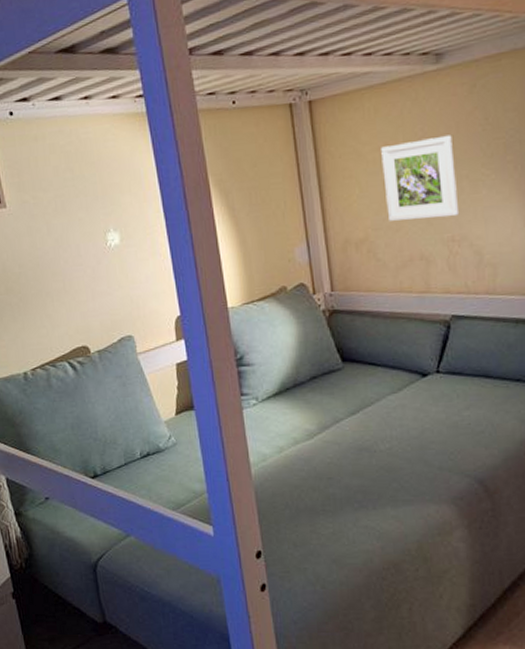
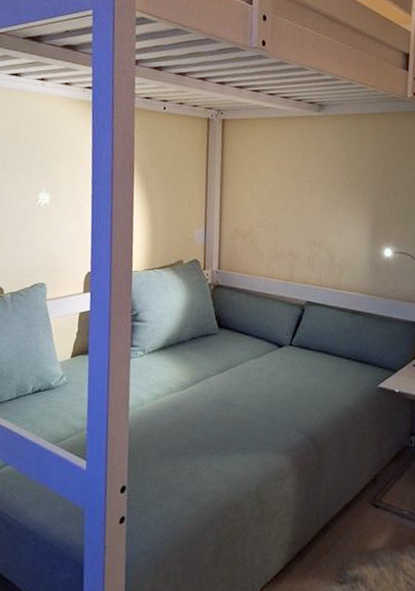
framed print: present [381,135,458,221] -> none [269,164,323,226]

